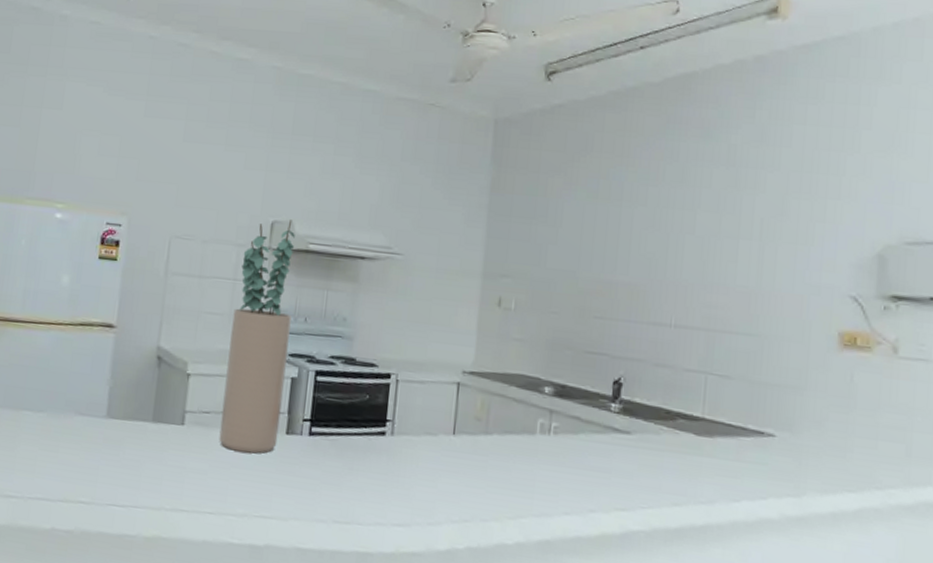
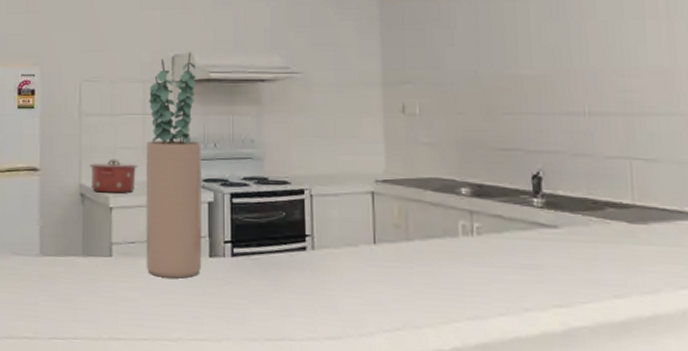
casserole: none [170,323,223,361] -> present [89,158,138,194]

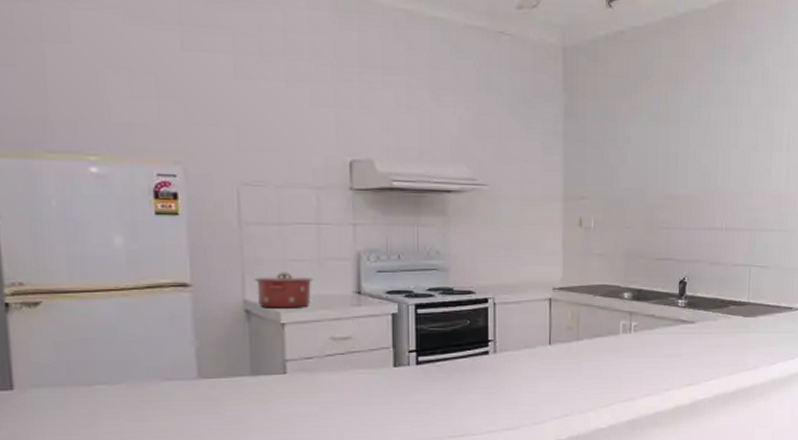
vase: present [146,52,202,279] -> none [322,158,386,390]

